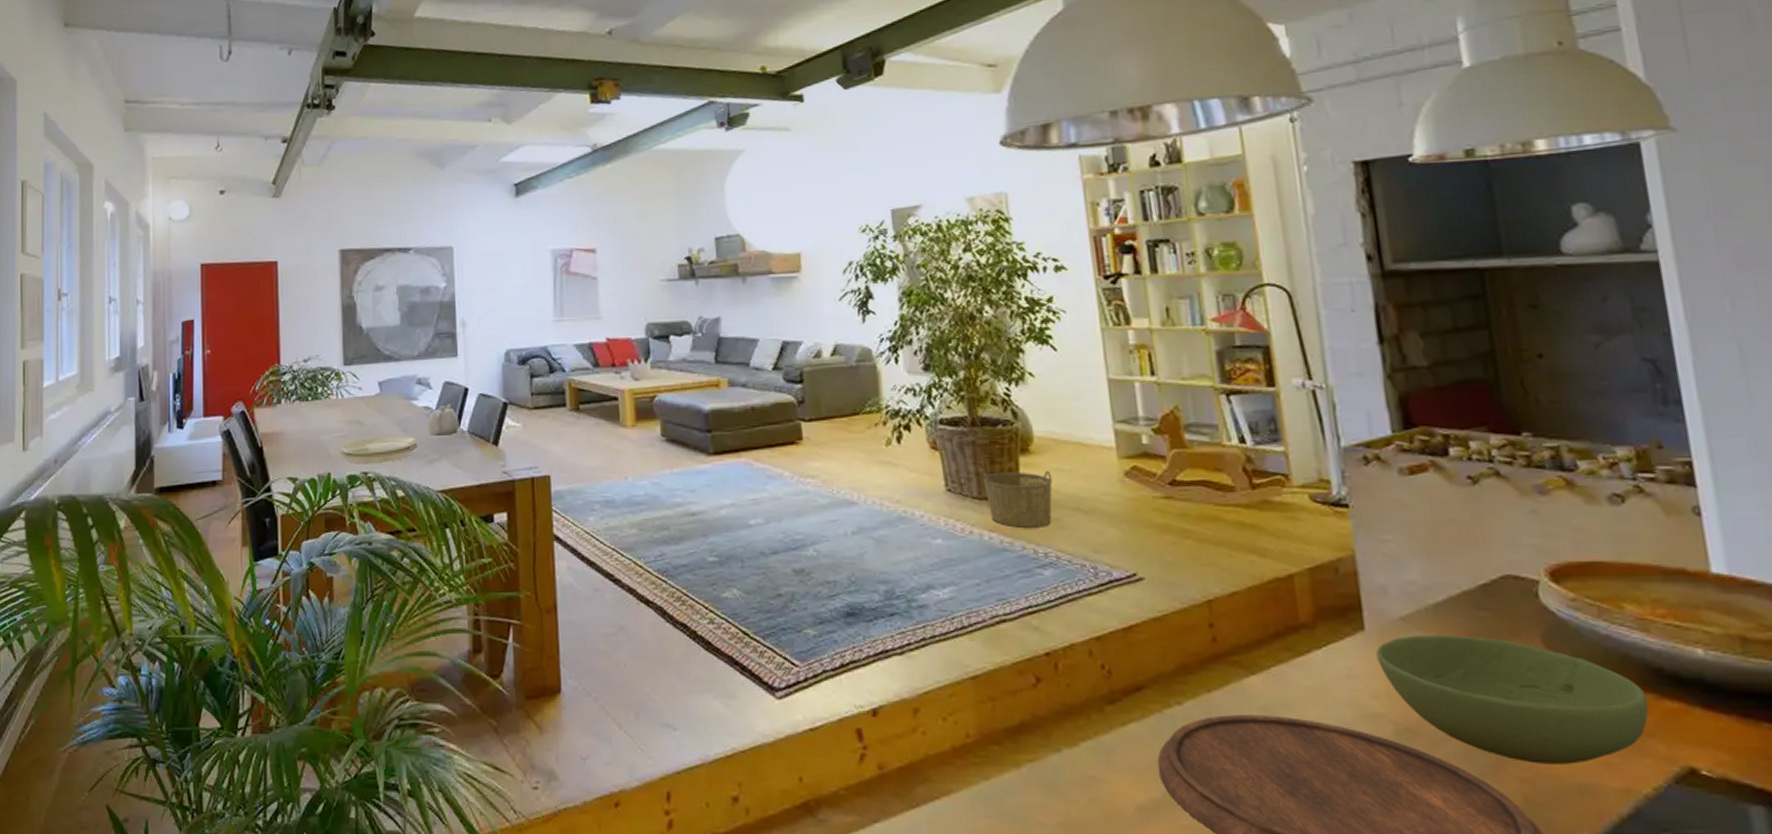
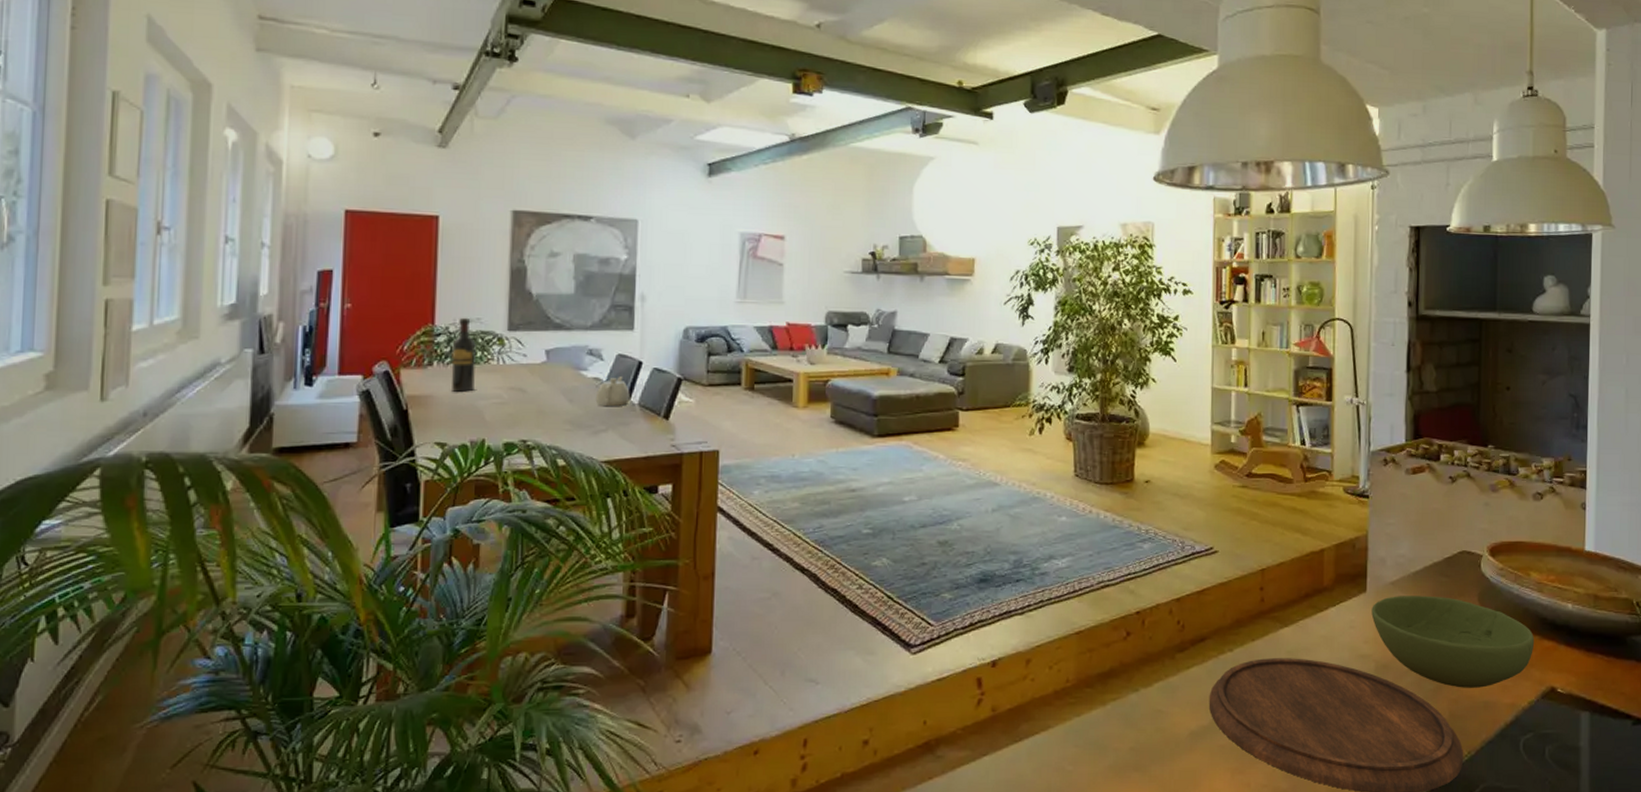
wine bottle: none [296,355,319,429] -> present [451,317,477,393]
plate: present [339,436,418,465] -> none [497,406,585,432]
basket: present [982,471,1053,528] -> none [1105,461,1160,509]

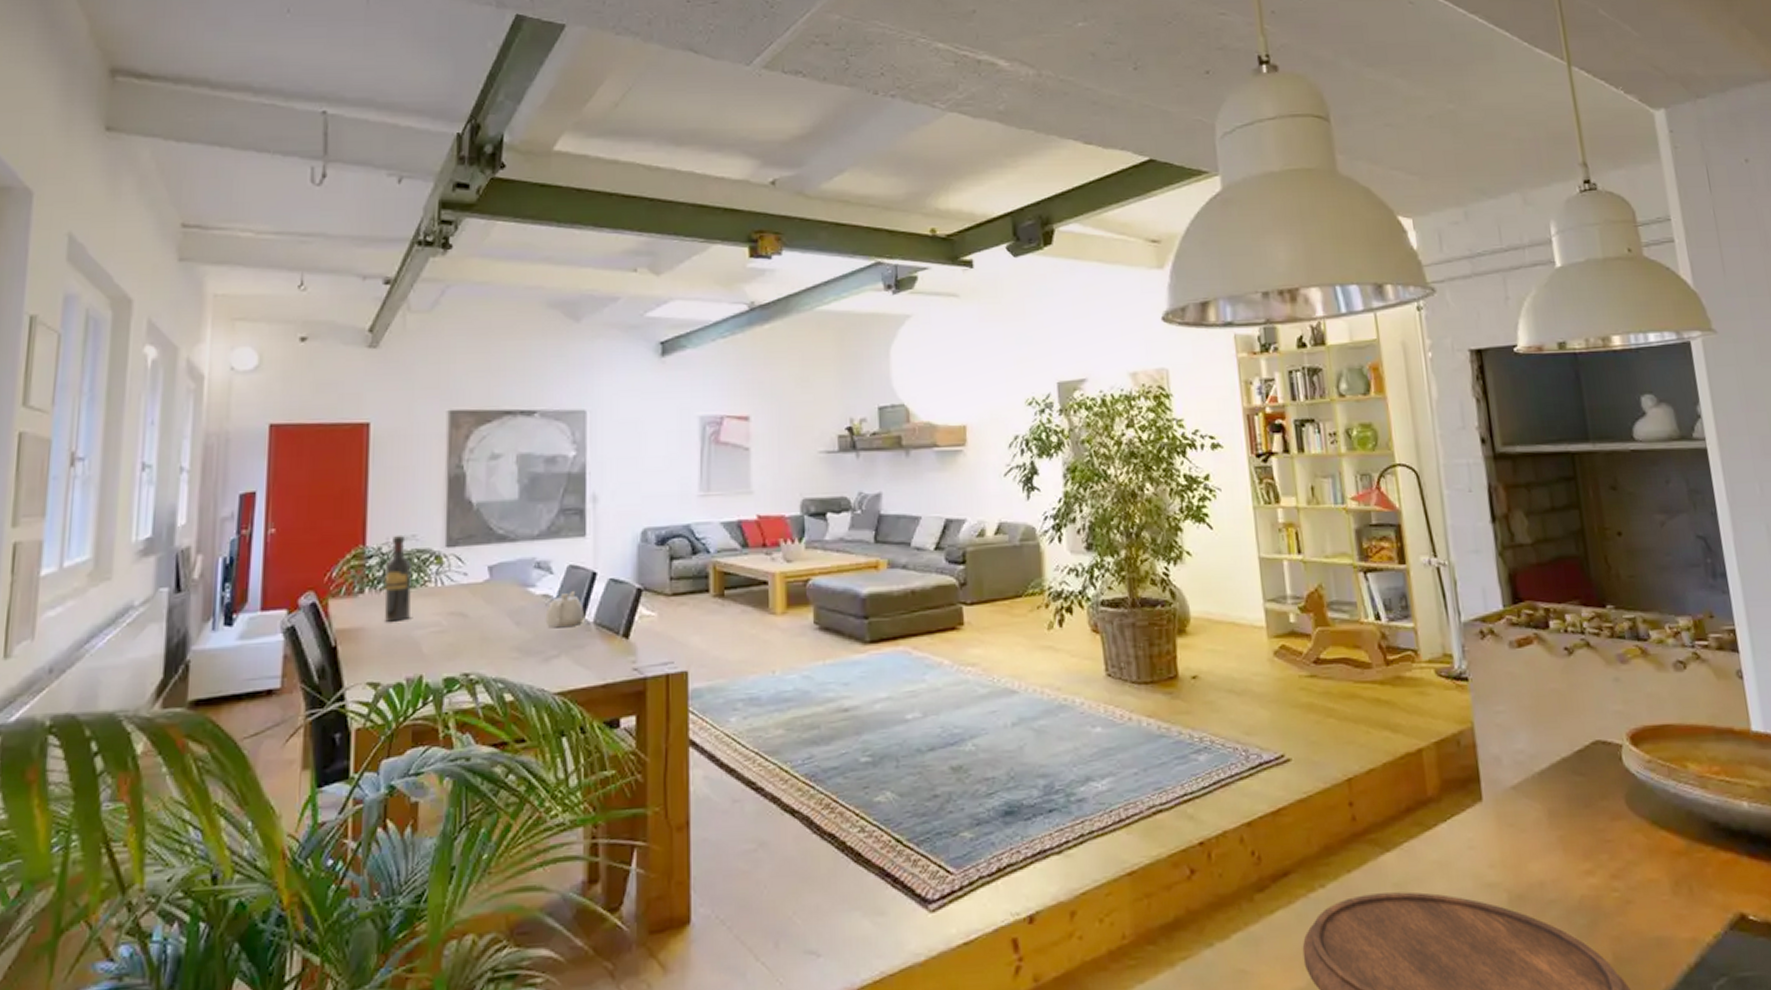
bowl: present [1371,596,1535,688] -> none [1492,801,1709,921]

